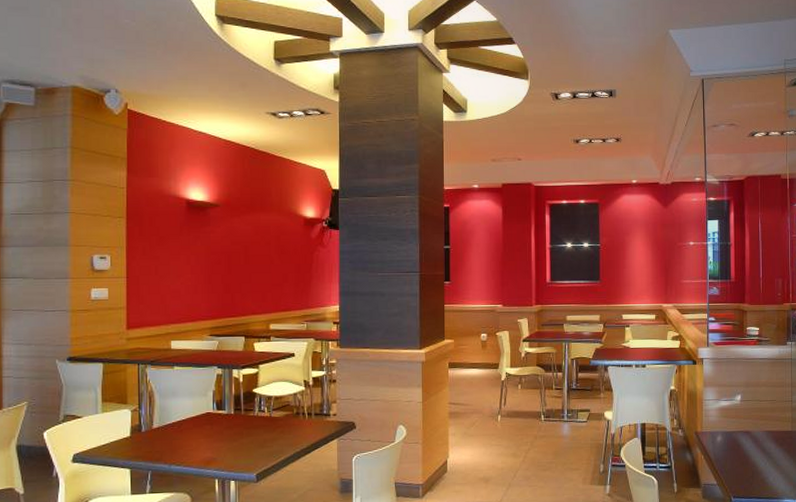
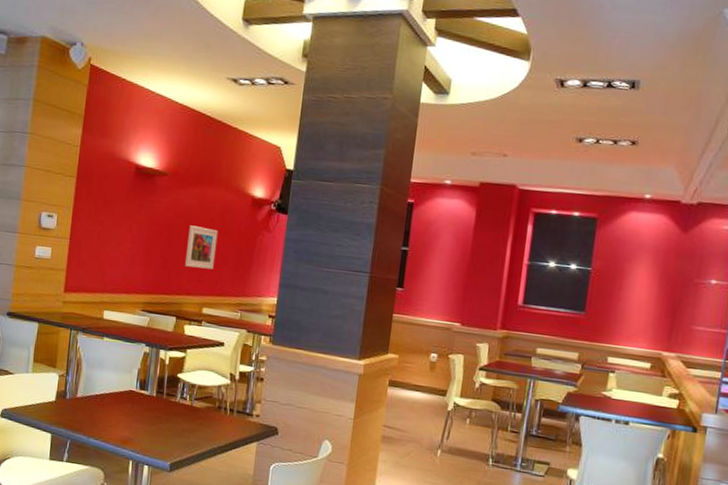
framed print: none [247,250,276,288] -> present [185,225,218,270]

